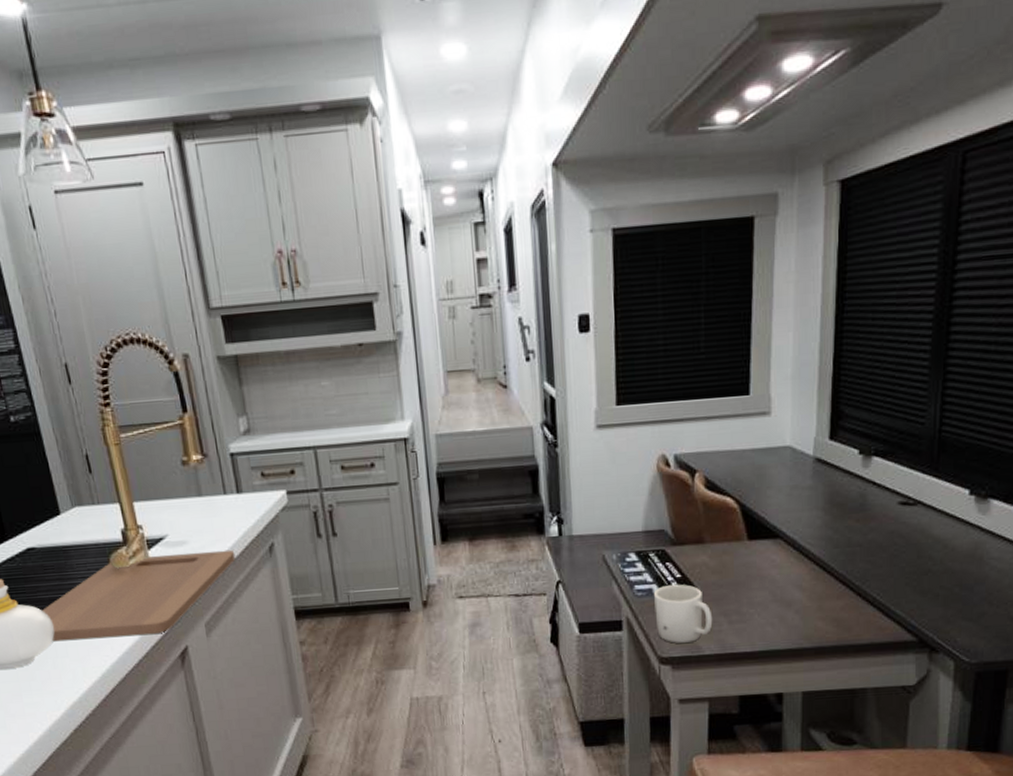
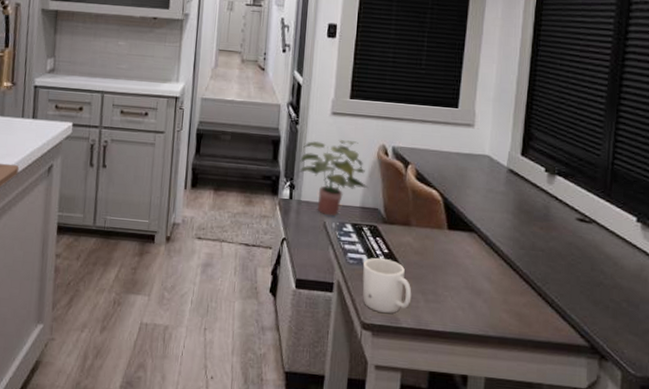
potted plant: none [565,456,651,547] -> present [299,140,369,215]

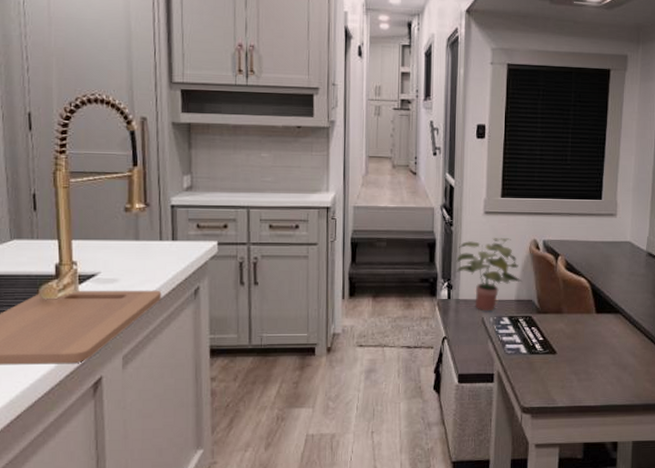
mug: present [362,257,412,314] -> none [520,345,566,397]

